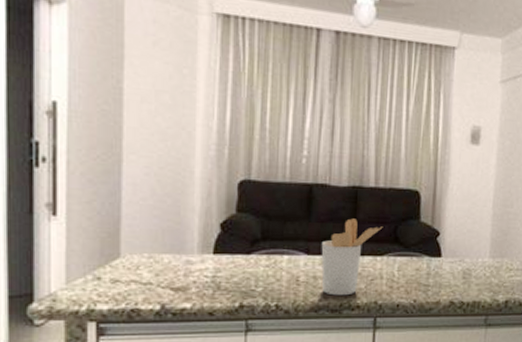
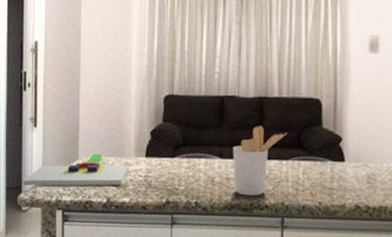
chopping board: none [34,250,190,293] -> present [22,154,128,186]

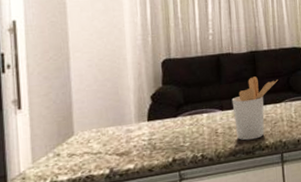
chopping board: present [22,154,128,186] -> none [7,126,130,174]

